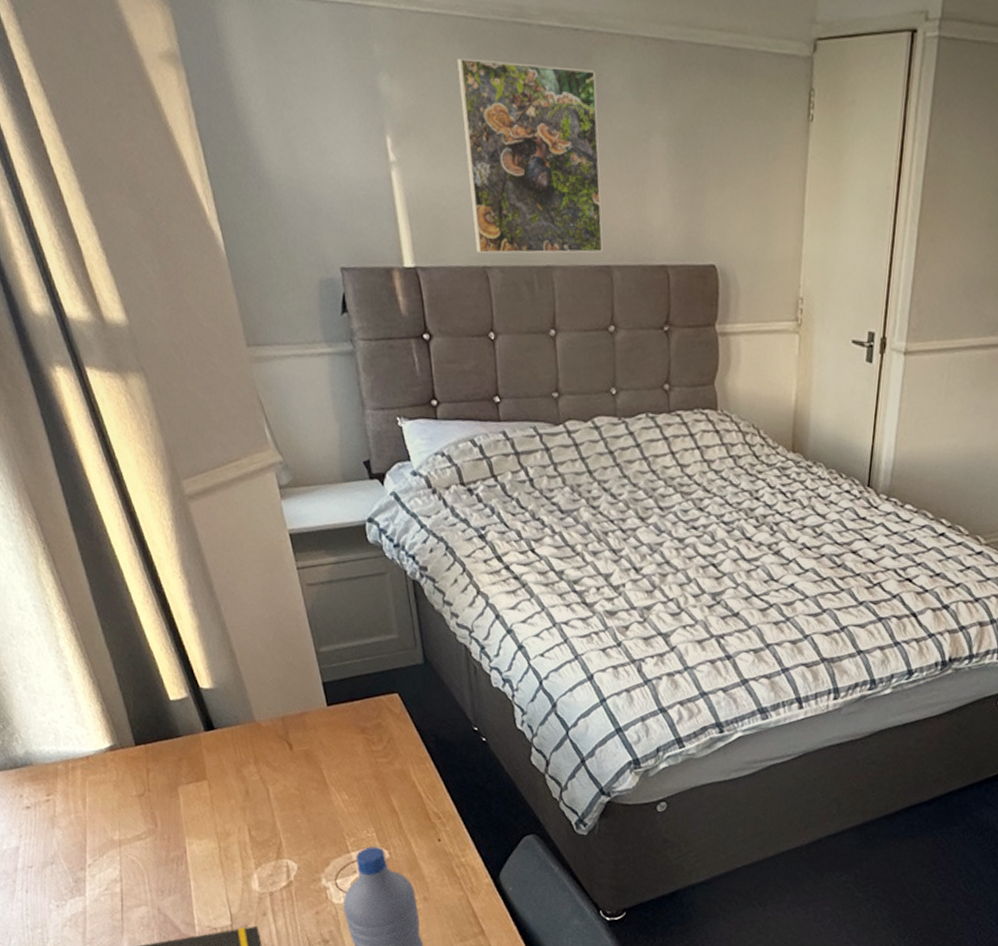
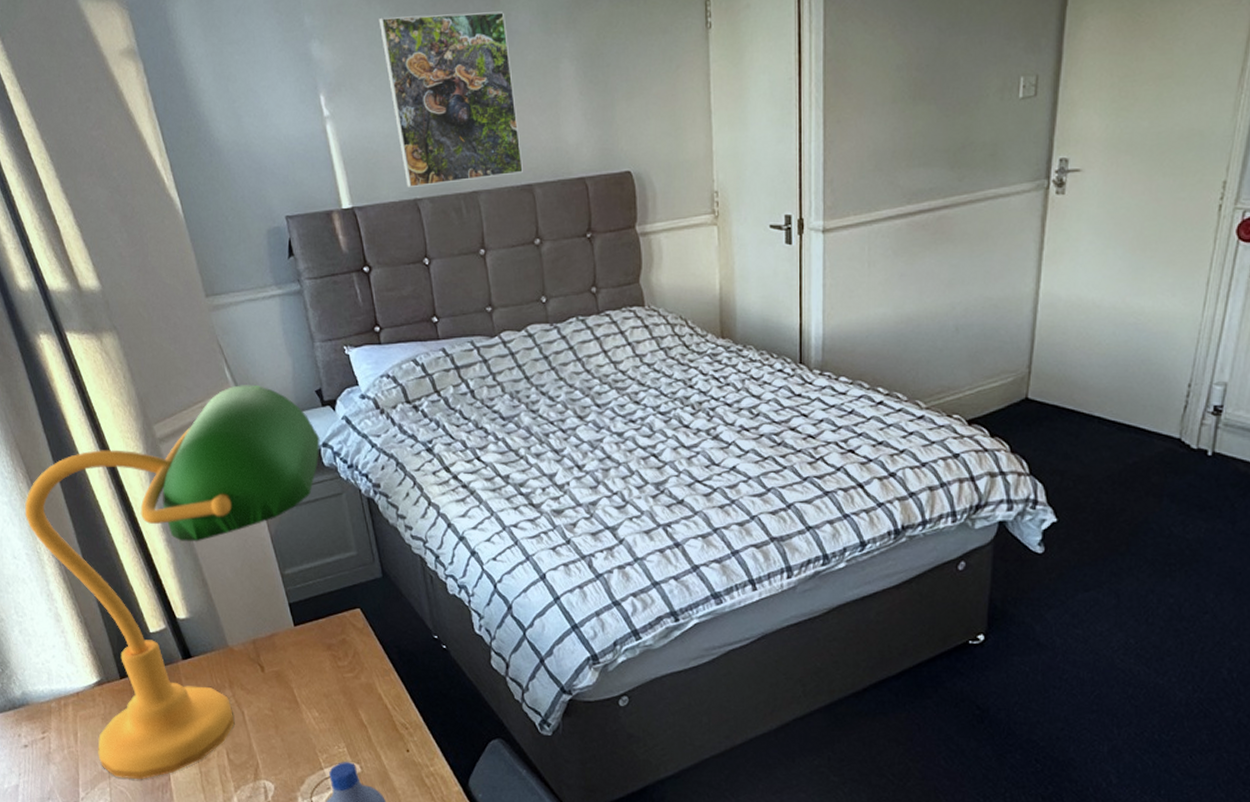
desk lamp: none [33,446,366,850] -> present [25,384,320,780]

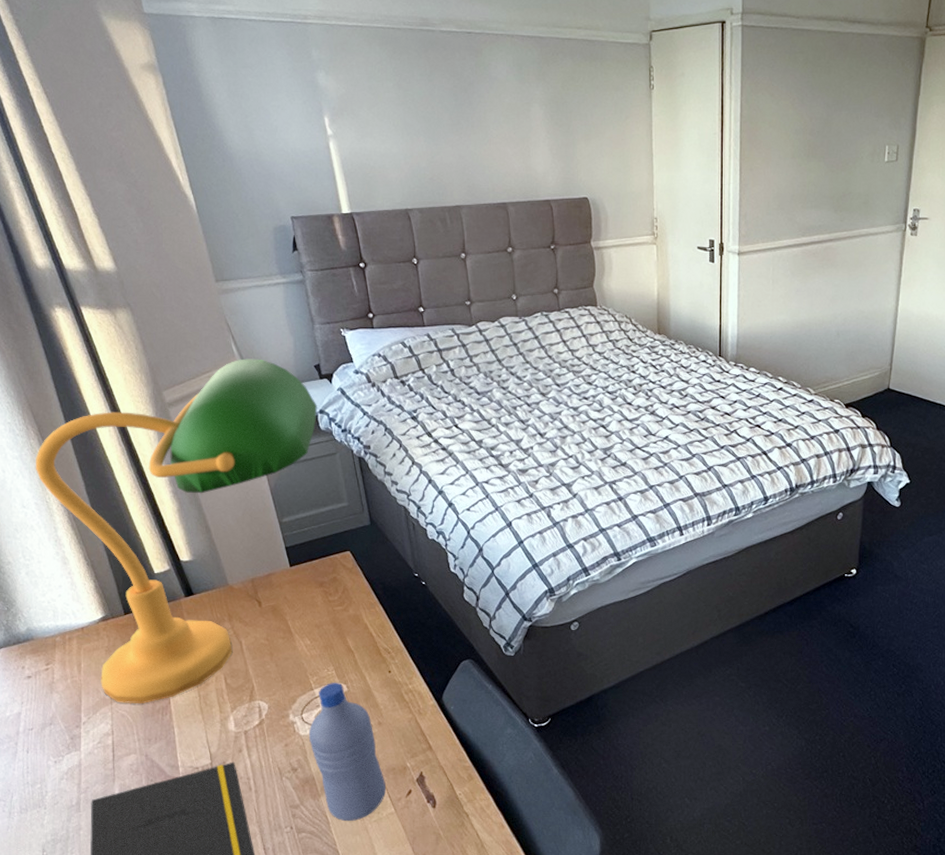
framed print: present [378,11,524,187] -> none [378,57,500,199]

